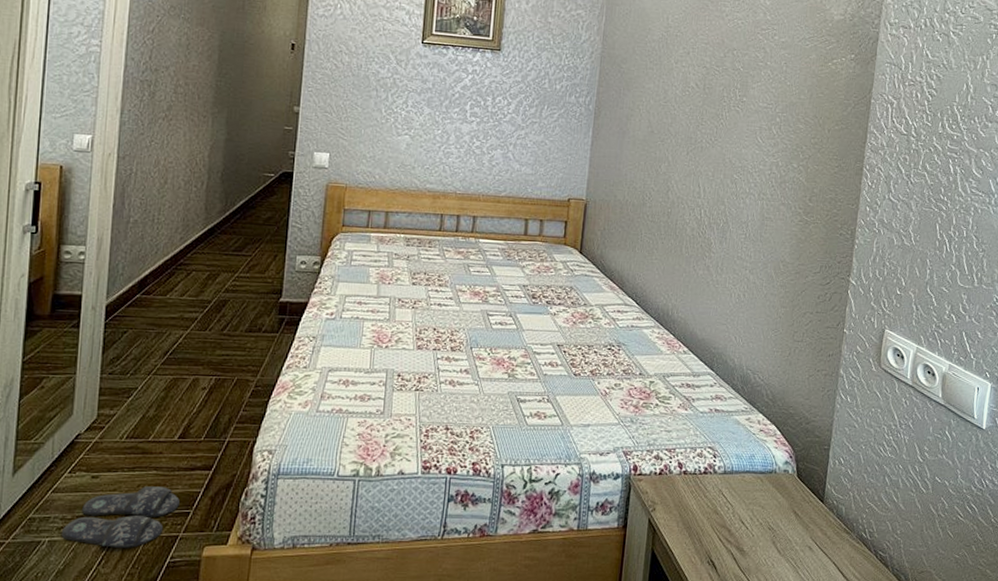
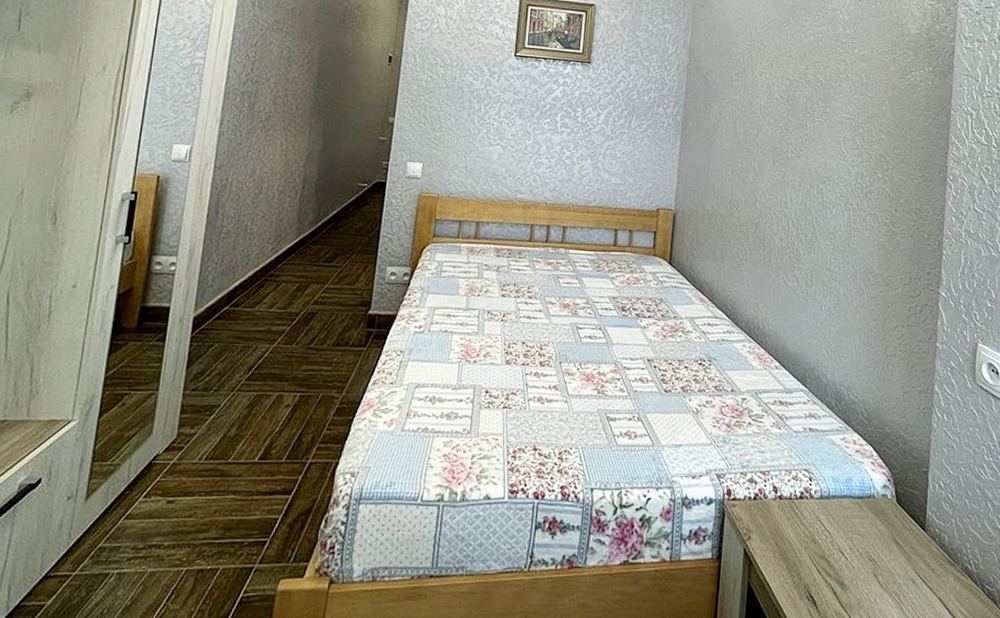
slippers: present [61,486,180,548] -> none [130,512,257,581]

